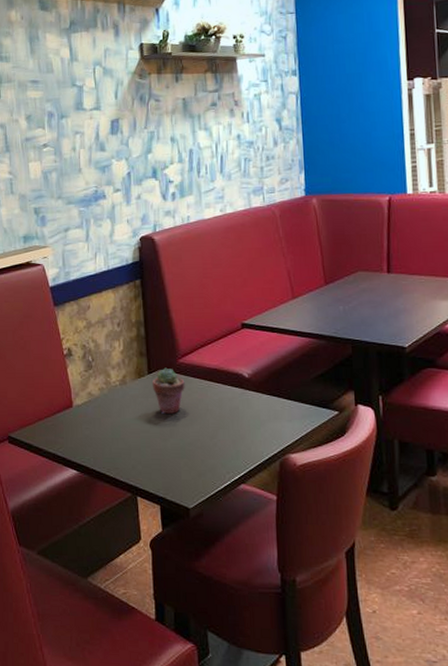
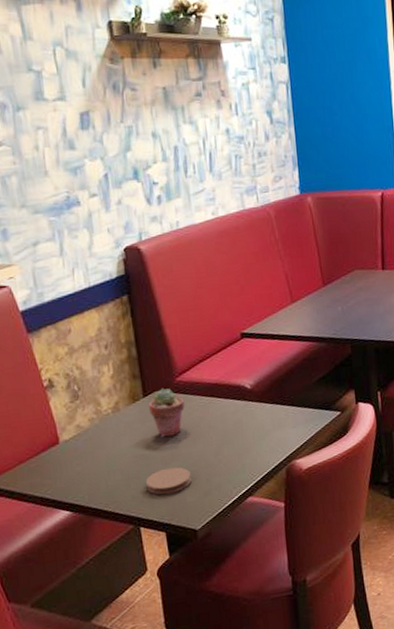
coaster: none [145,444,187,469] -> present [145,467,191,495]

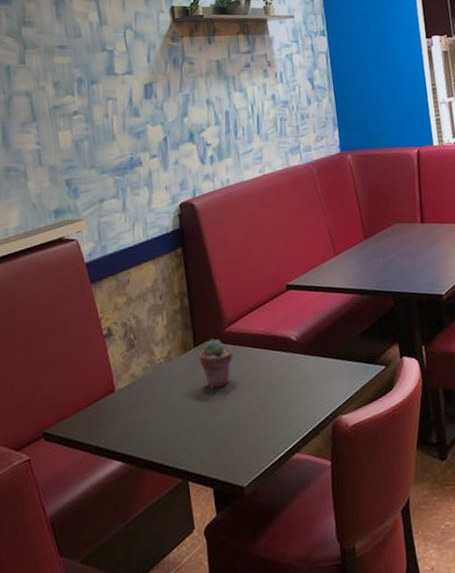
coaster: present [145,467,191,495] -> none [194,419,239,448]

